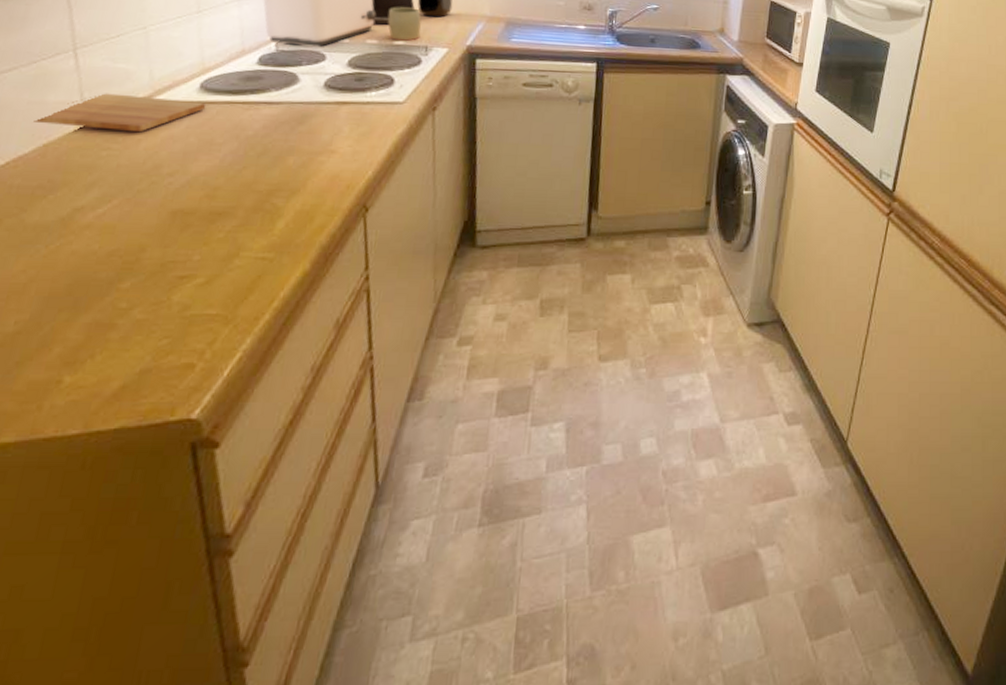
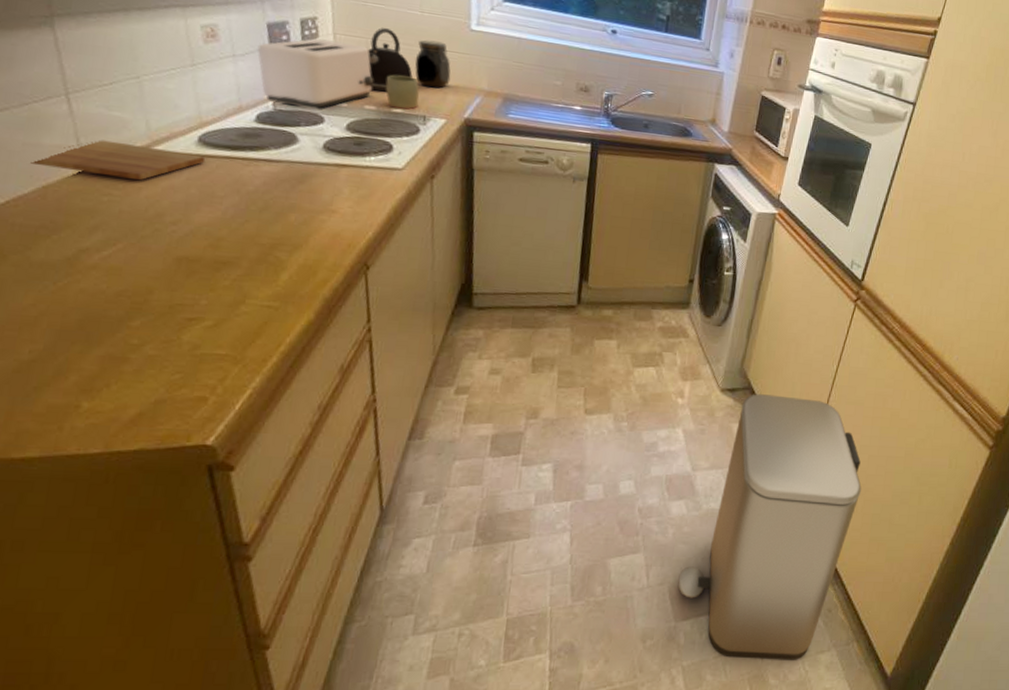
pedal bin: none [711,327,915,659] -> present [678,394,862,660]

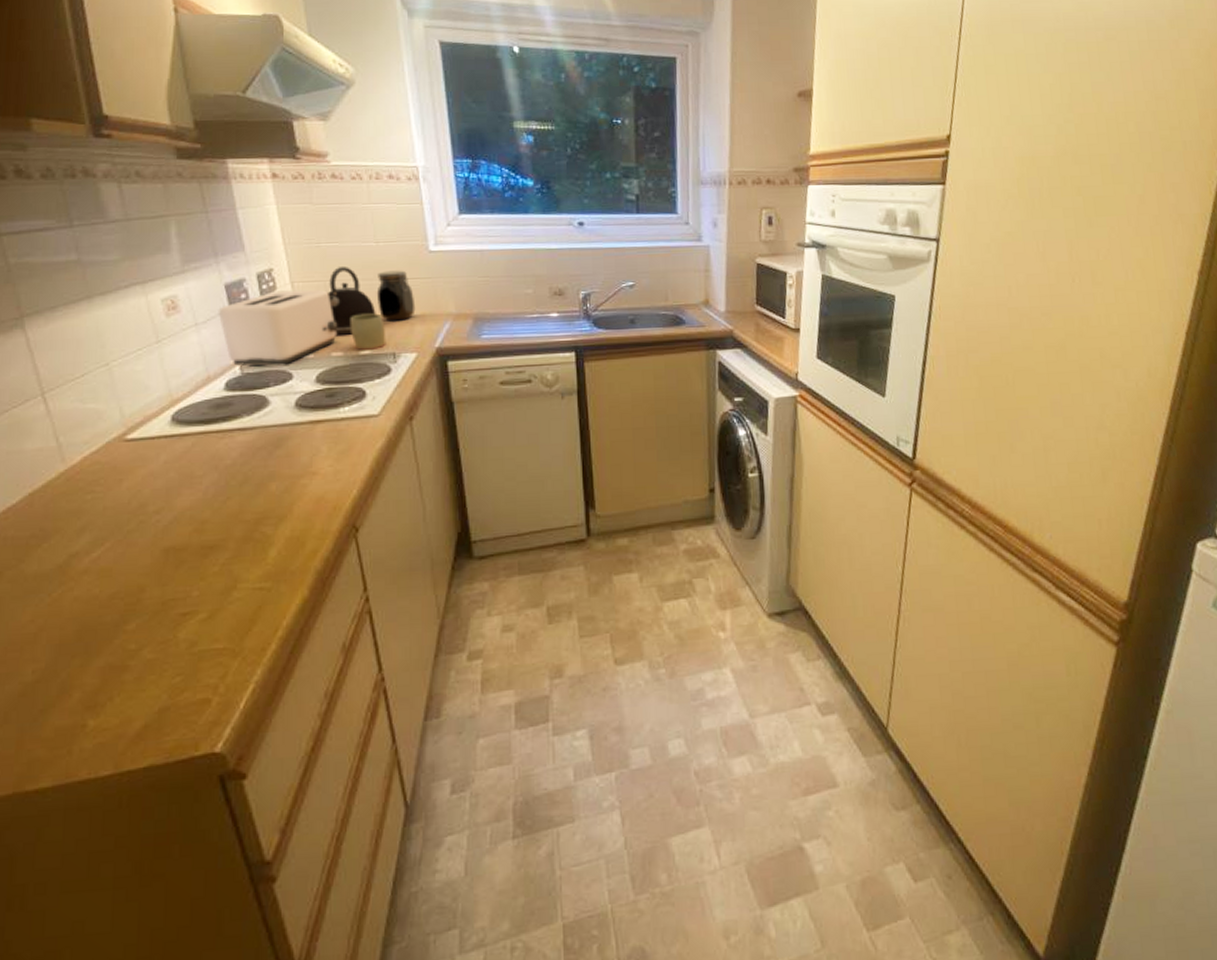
cutting board: present [30,140,206,181] -> none [16,434,181,473]
pedal bin: present [678,394,862,660] -> none [755,612,961,950]

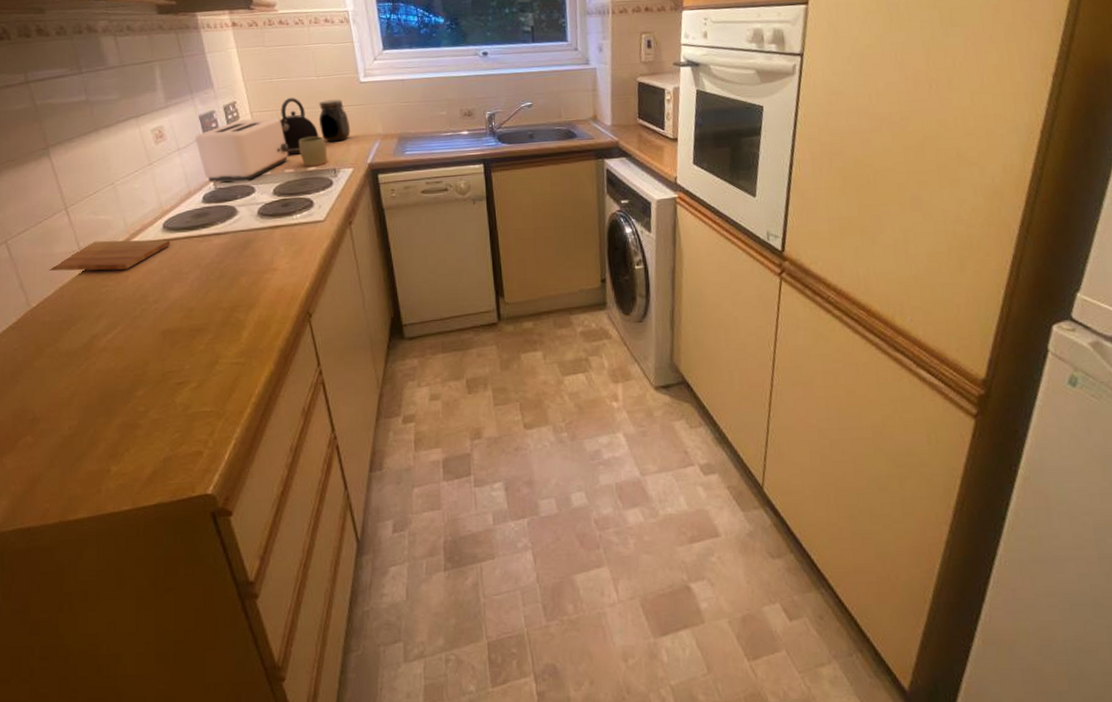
cutting board: none [16,434,181,473] -> present [49,239,171,271]

